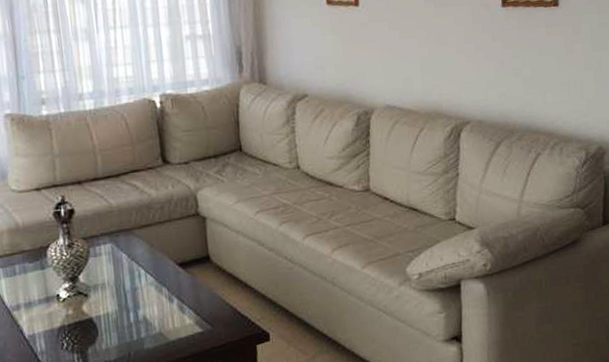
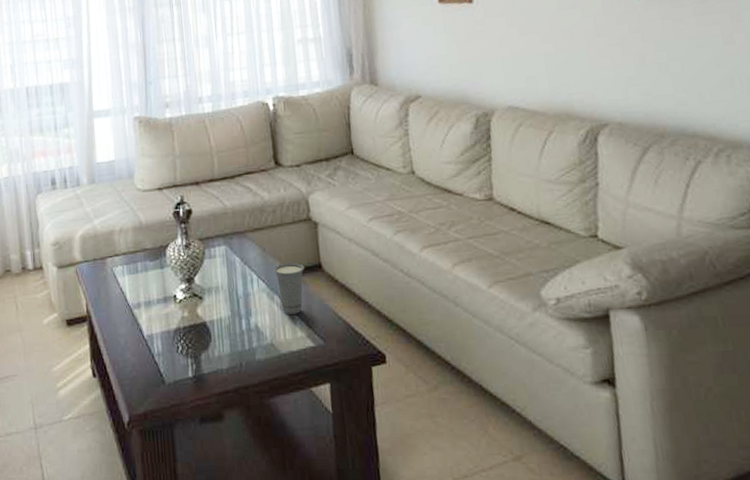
cup: none [161,256,193,305] -> present [272,262,305,314]

